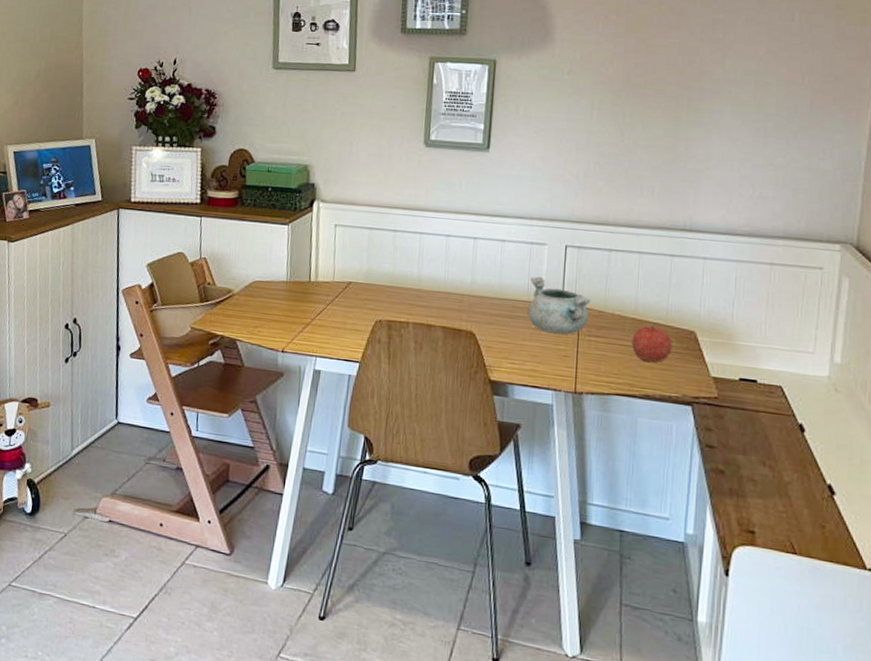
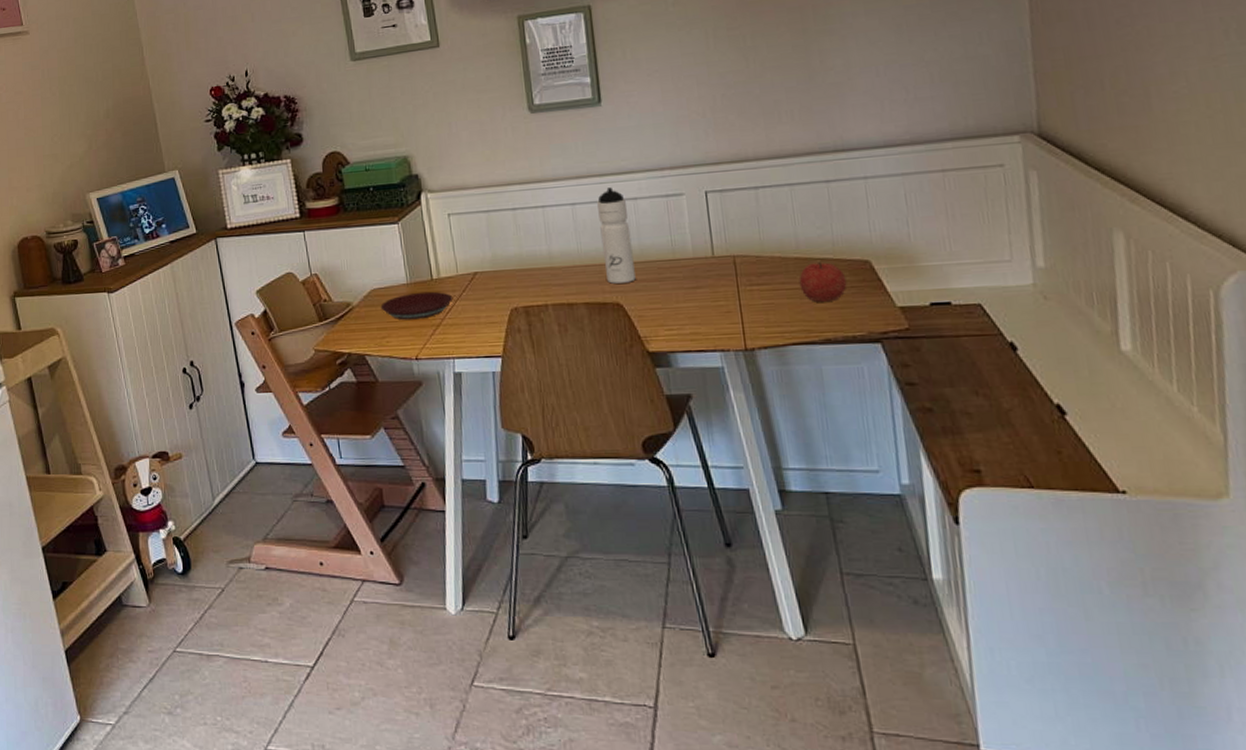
plate: none [258,290,326,316] -> present [380,291,453,320]
water bottle: none [465,226,496,315] -> present [597,187,636,284]
decorative bowl: present [527,276,591,335] -> none [673,230,746,291]

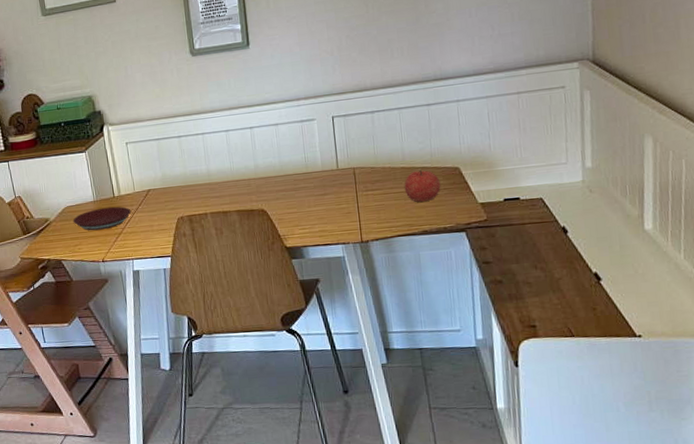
water bottle: present [597,187,636,284] -> none [246,116,277,194]

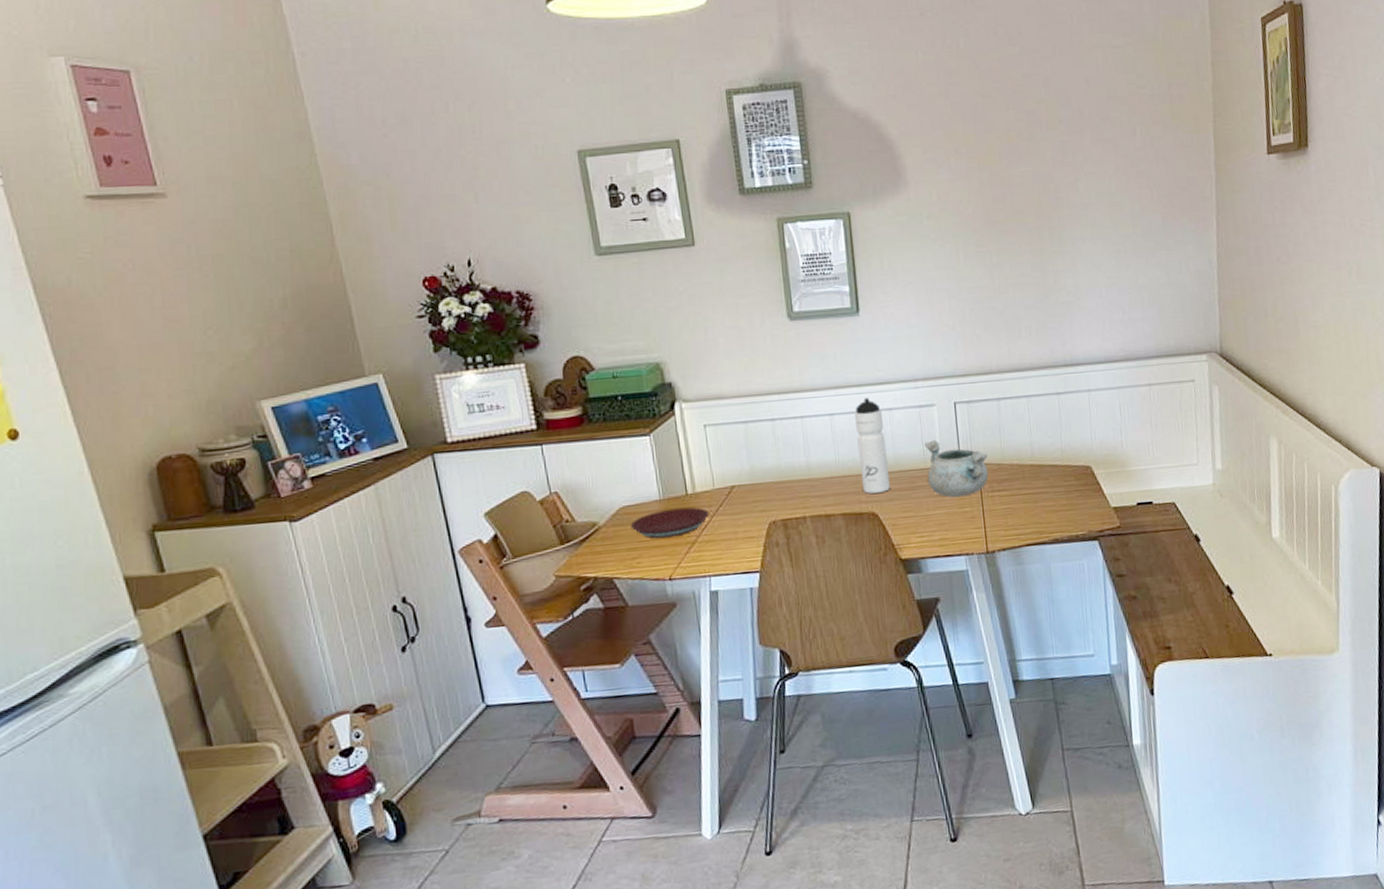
water bottle: none [246,116,277,194] -> present [855,398,890,494]
decorative bowl: none [306,148,363,196] -> present [925,439,989,498]
fruit: present [404,168,441,202] -> none [1033,466,1072,506]

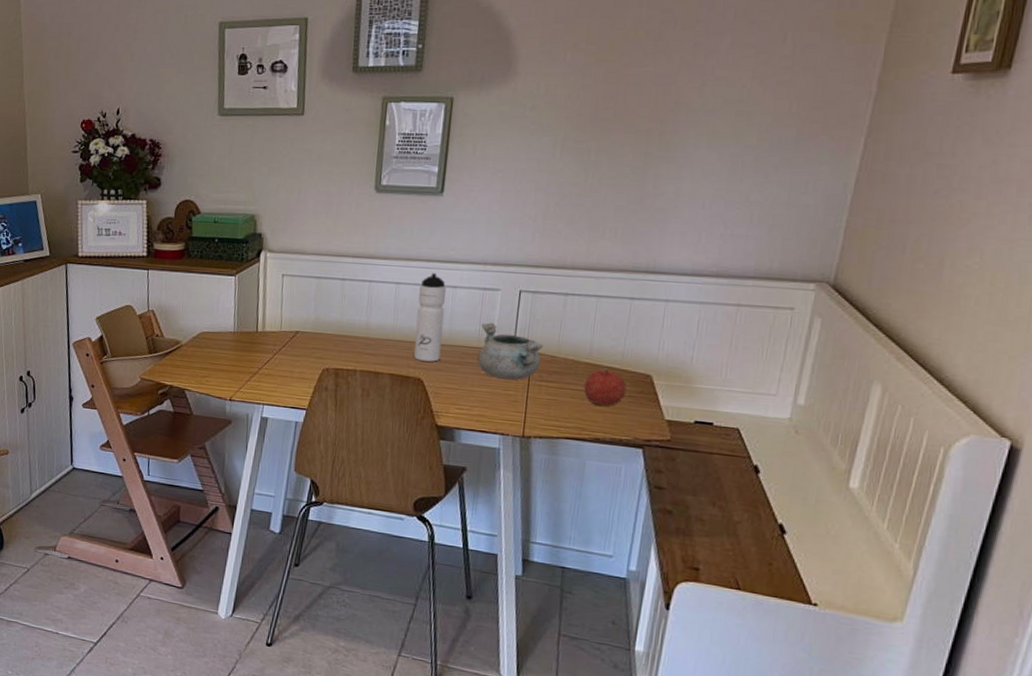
plate: present [630,507,710,539] -> none [206,341,273,366]
fruit: none [1033,466,1072,506] -> present [584,368,627,406]

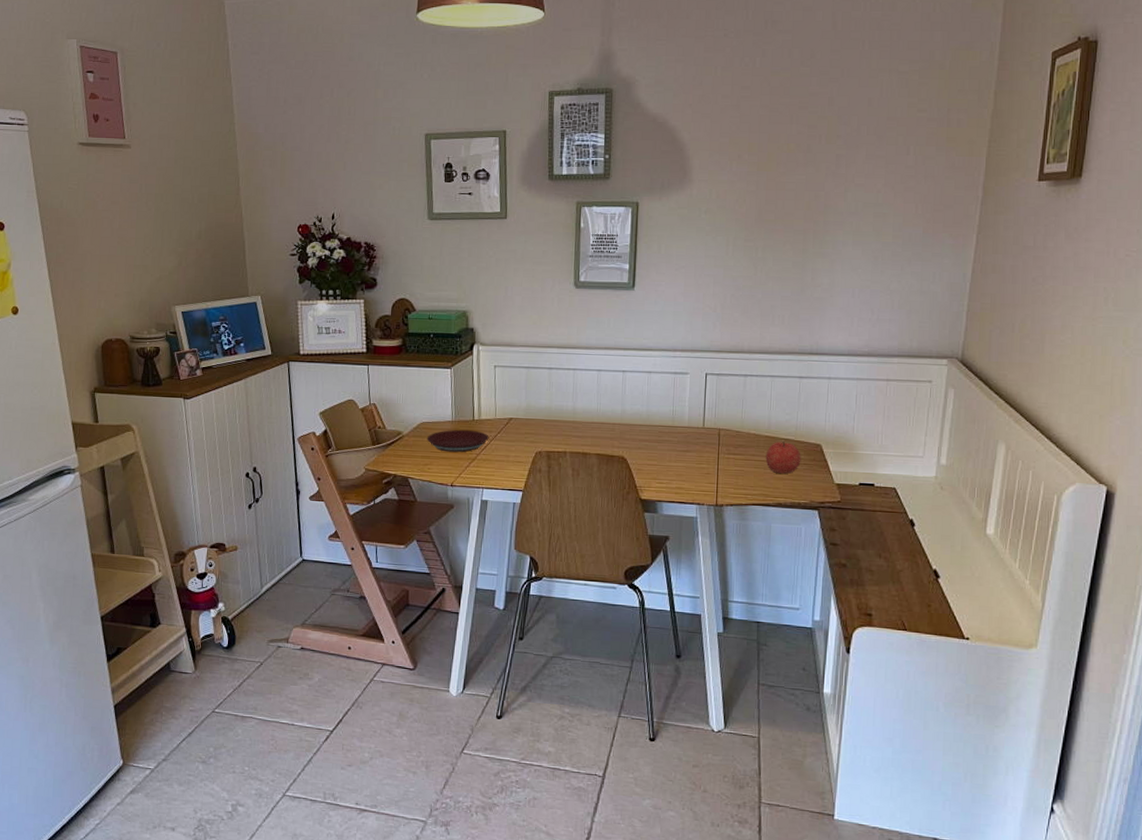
plate: none [206,341,273,366] -> present [426,429,489,453]
water bottle: present [414,273,447,362] -> none [617,360,643,441]
decorative bowl: present [477,322,544,380] -> none [673,403,729,455]

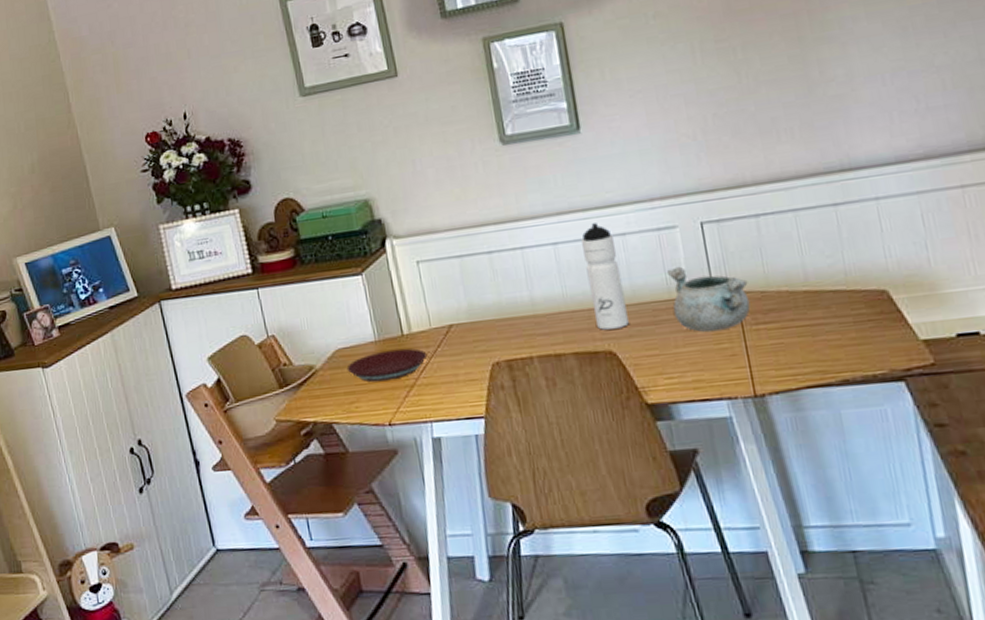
water bottle: none [617,360,643,441] -> present [582,223,629,330]
decorative bowl: none [673,403,729,455] -> present [667,266,751,332]
fruit: present [765,440,801,474] -> none [809,292,864,339]

